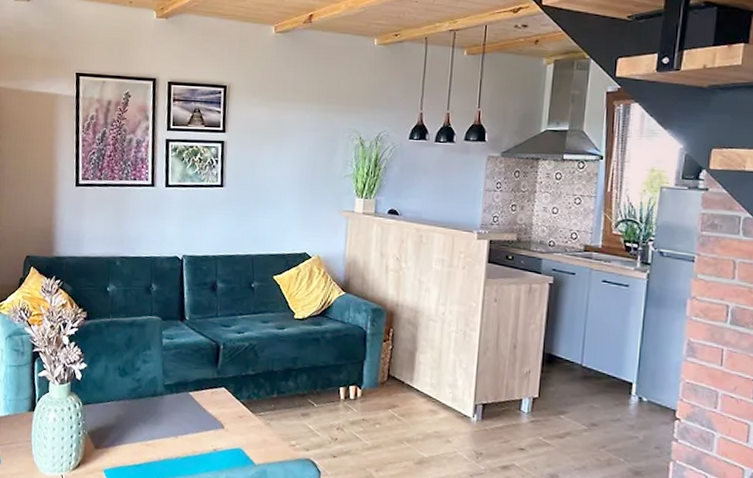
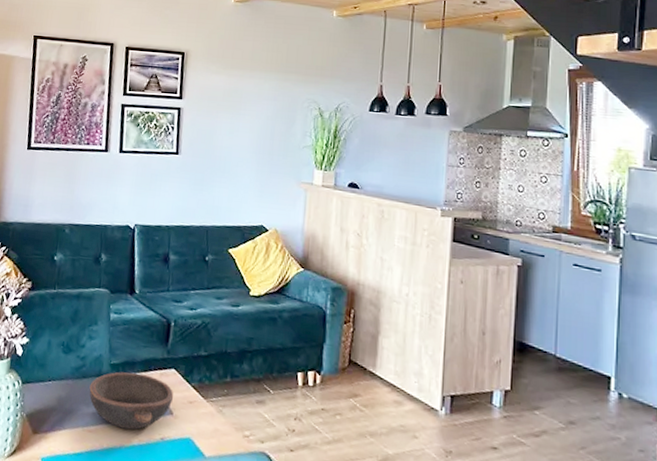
bowl: none [145,391,225,443] -> present [89,371,174,430]

